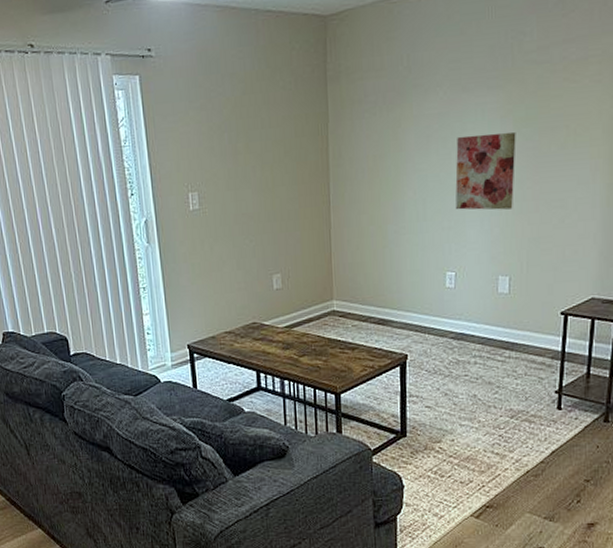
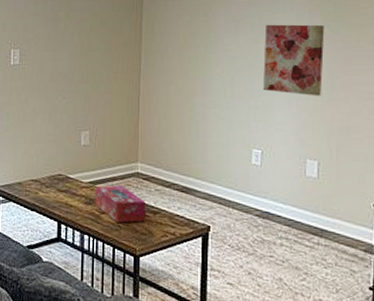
tissue box: none [291,326,344,364] -> present [95,185,146,223]

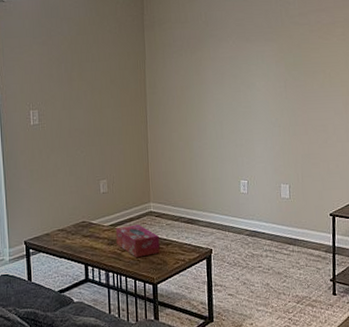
wall art: present [263,24,325,96] -> none [244,74,289,132]

